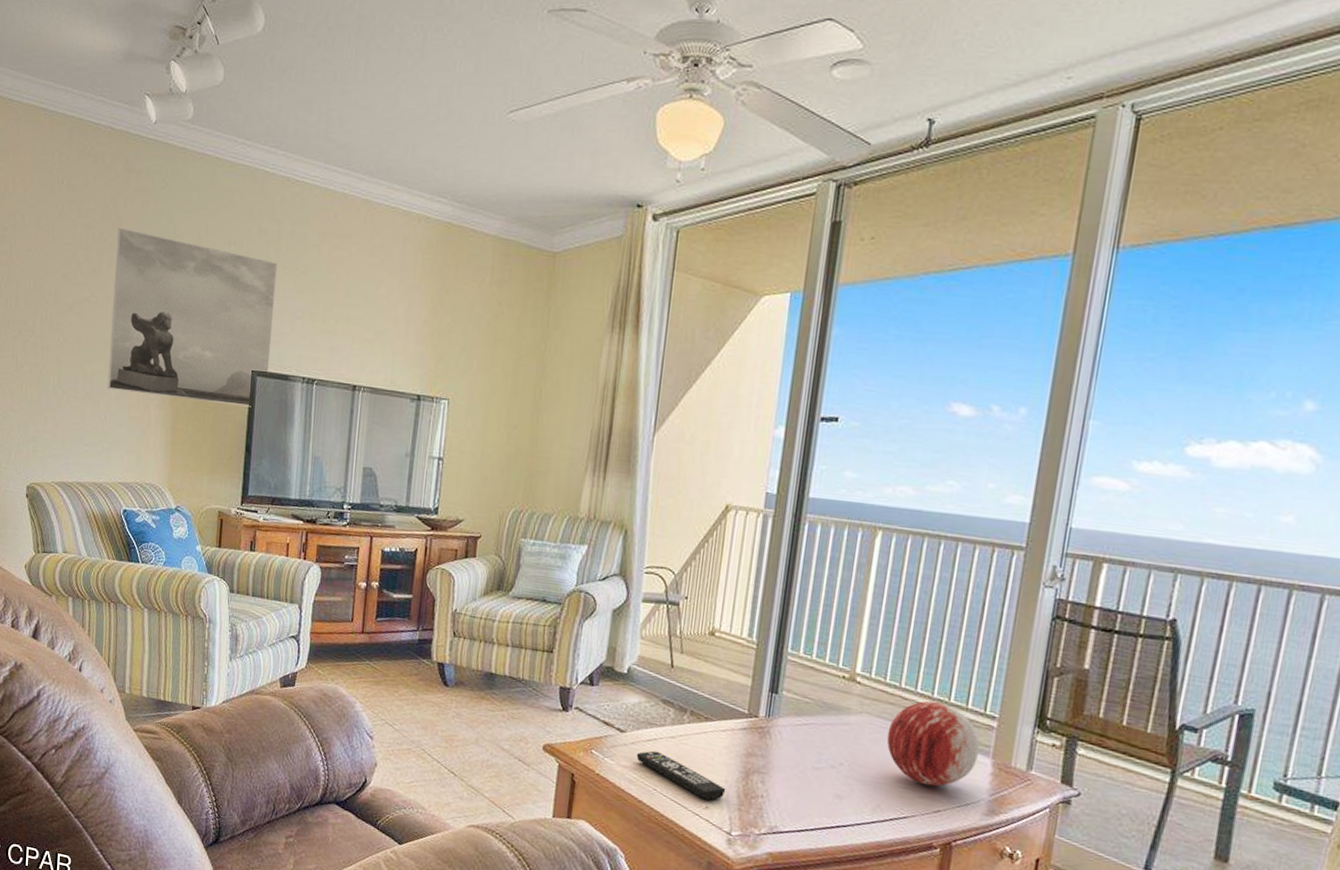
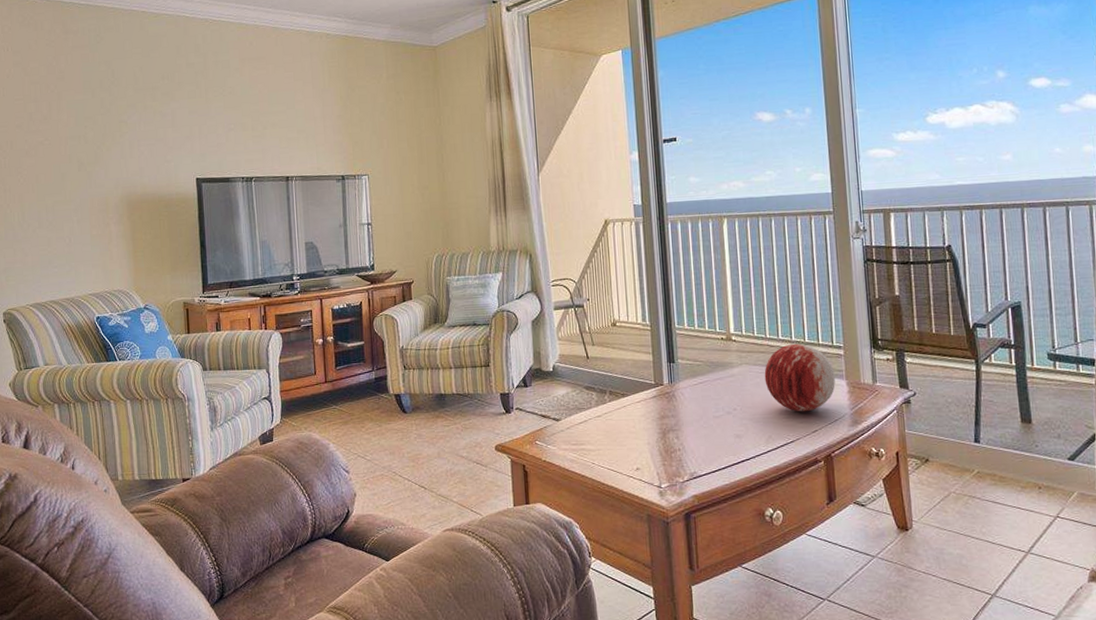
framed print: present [107,227,278,407] -> none [63,79,212,215]
remote control: present [636,750,726,801] -> none [573,430,650,463]

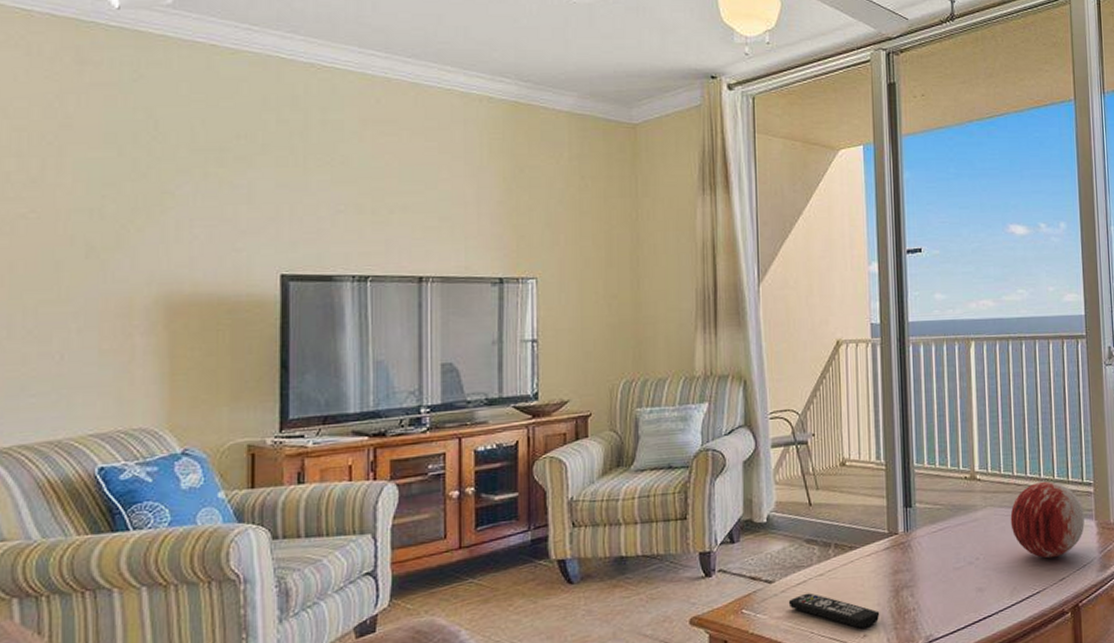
remote control: none [573,430,650,463] -> present [788,593,880,629]

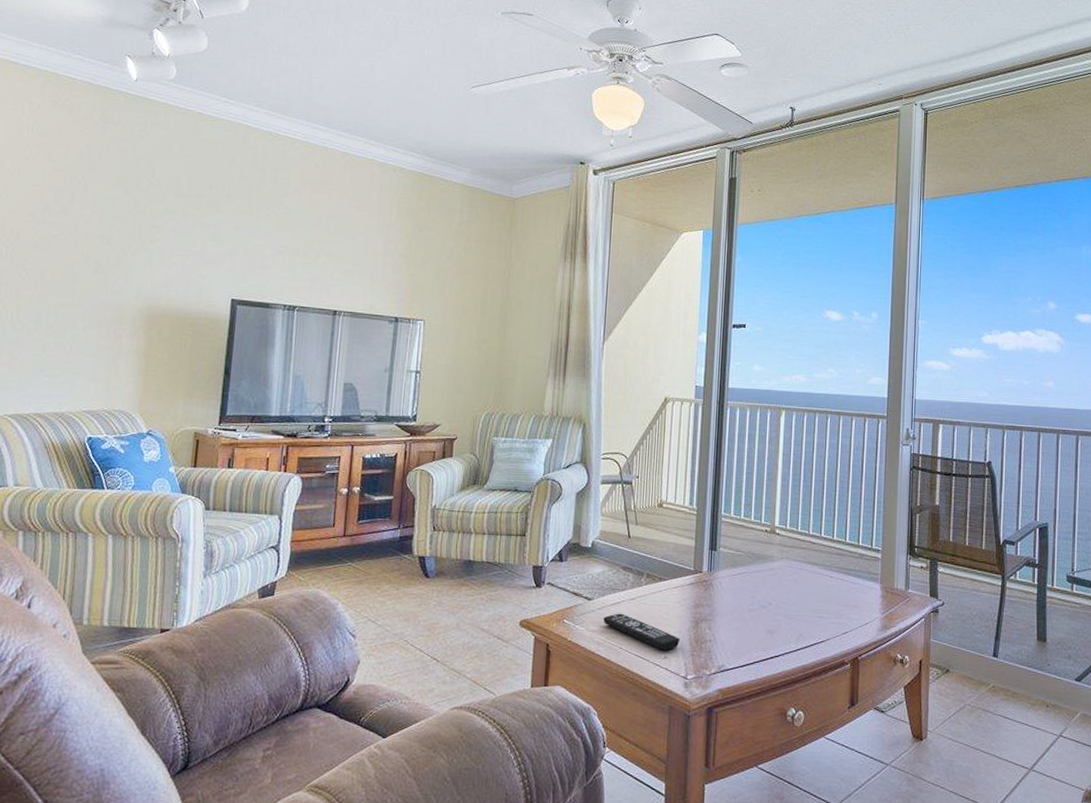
decorative orb: present [1010,481,1085,559] -> none [803,542,870,613]

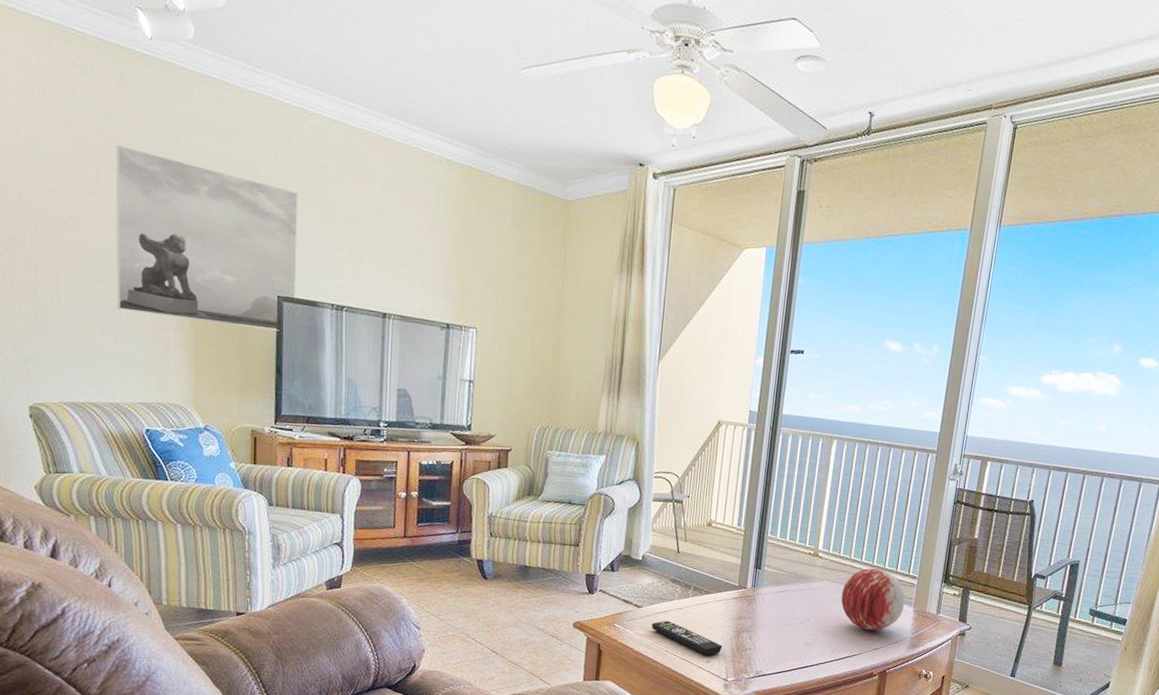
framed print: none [74,171,259,333] -> present [115,144,298,331]
decorative orb: none [803,542,870,613] -> present [841,568,905,631]

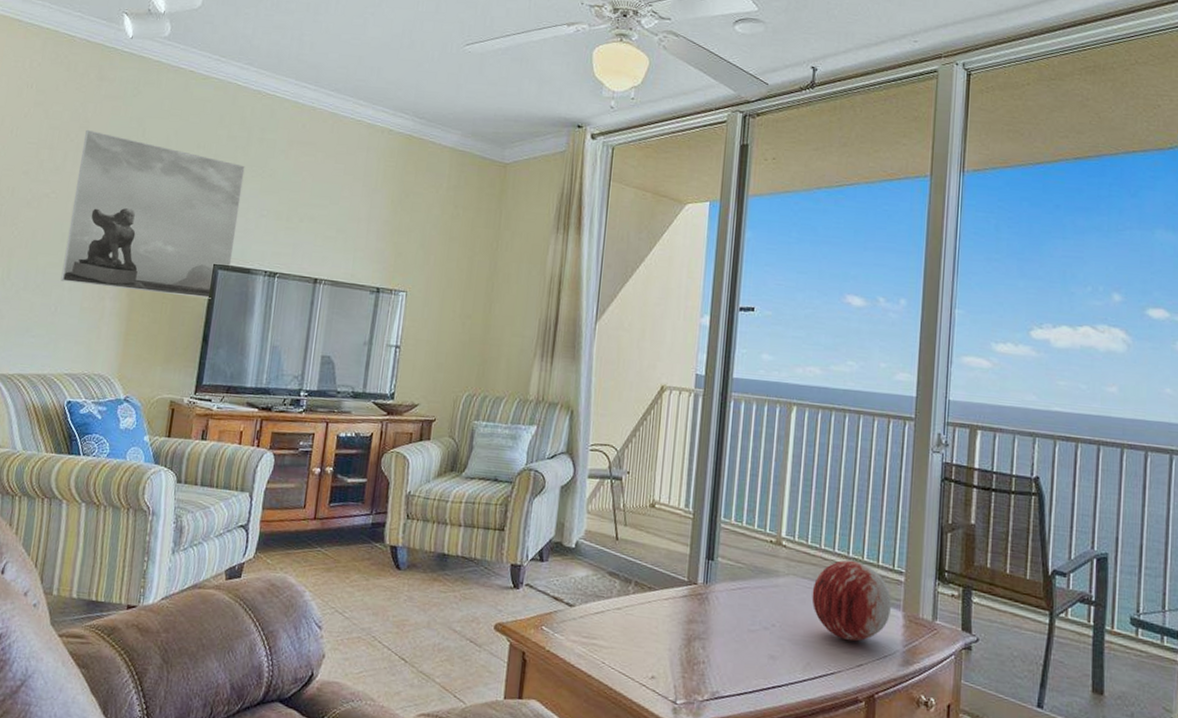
remote control: present [651,620,723,656] -> none [585,623,670,670]

